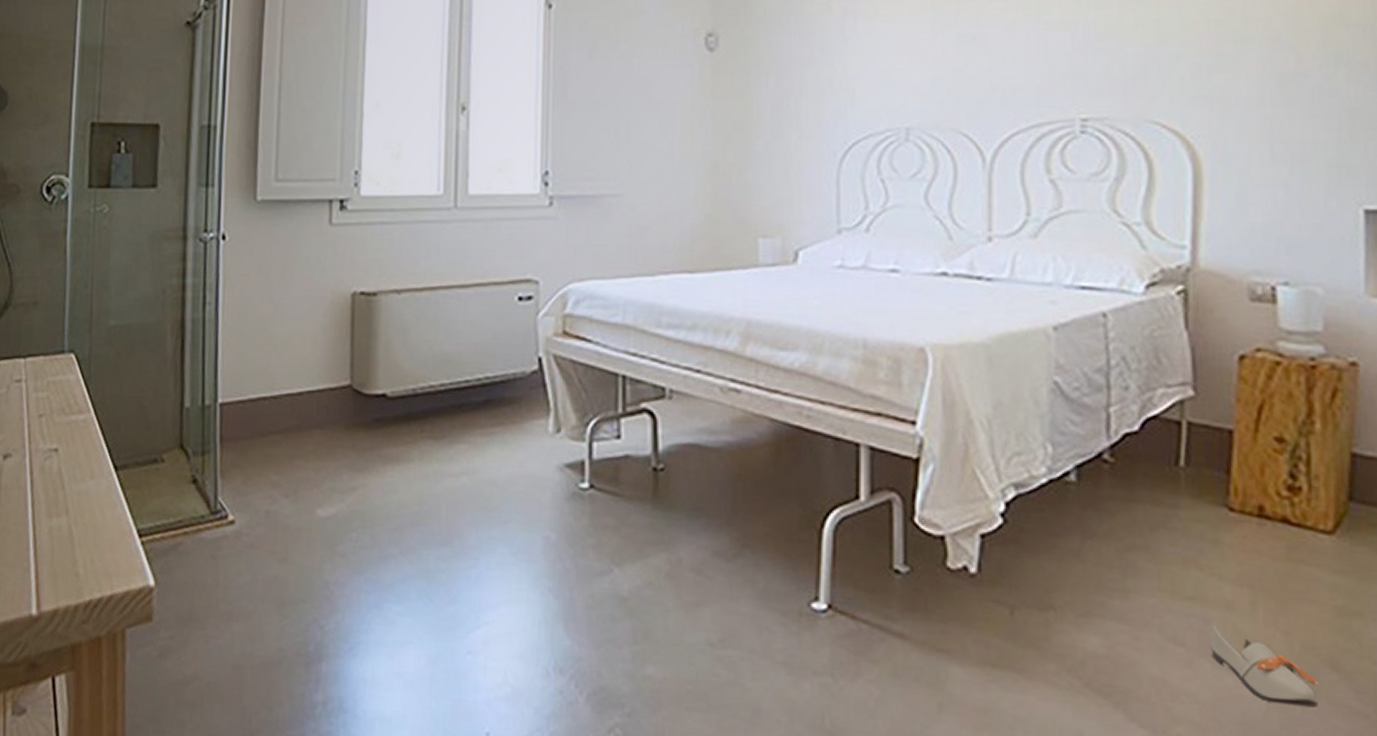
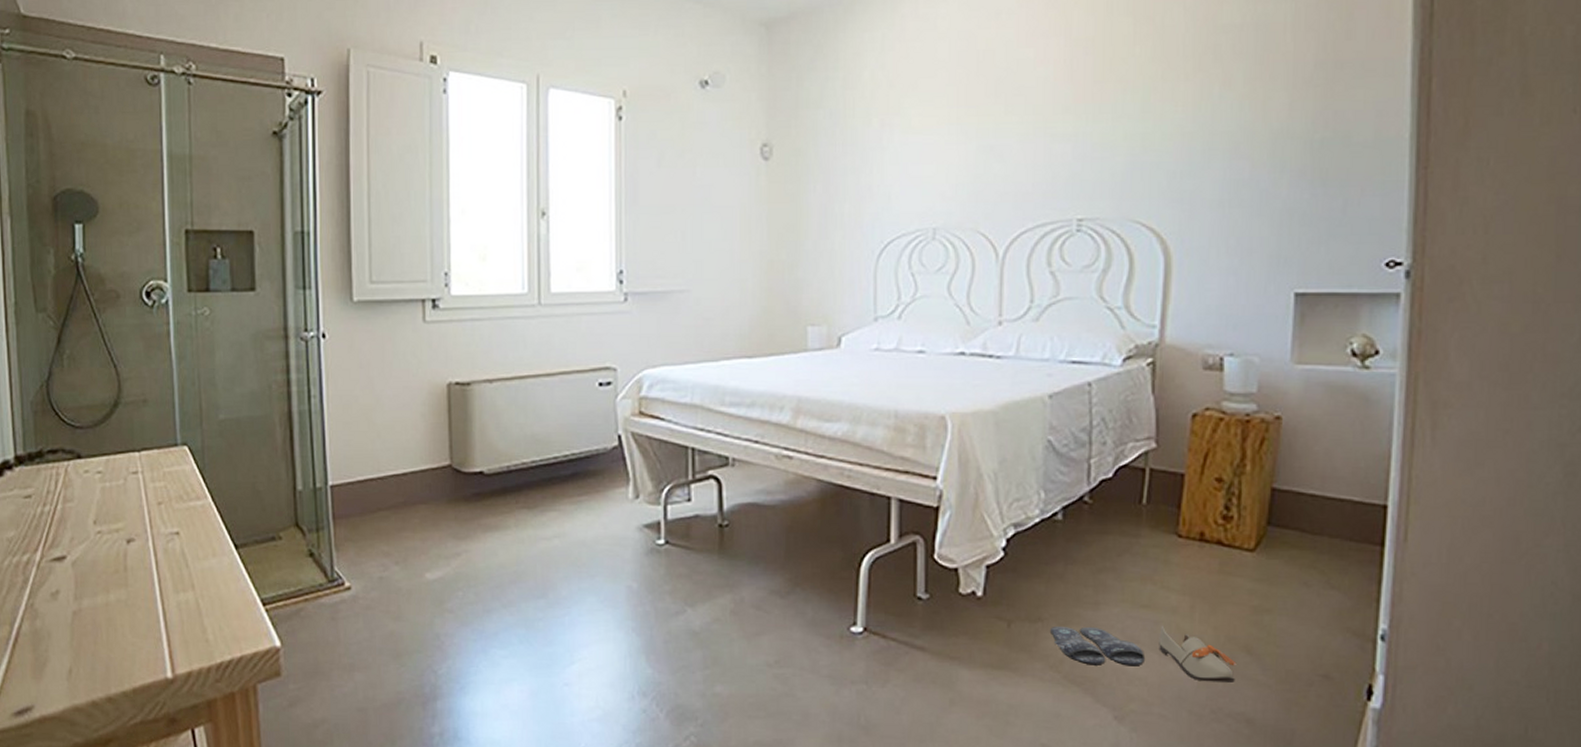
slippers: none [1066,616,1192,677] -> present [1051,625,1144,666]

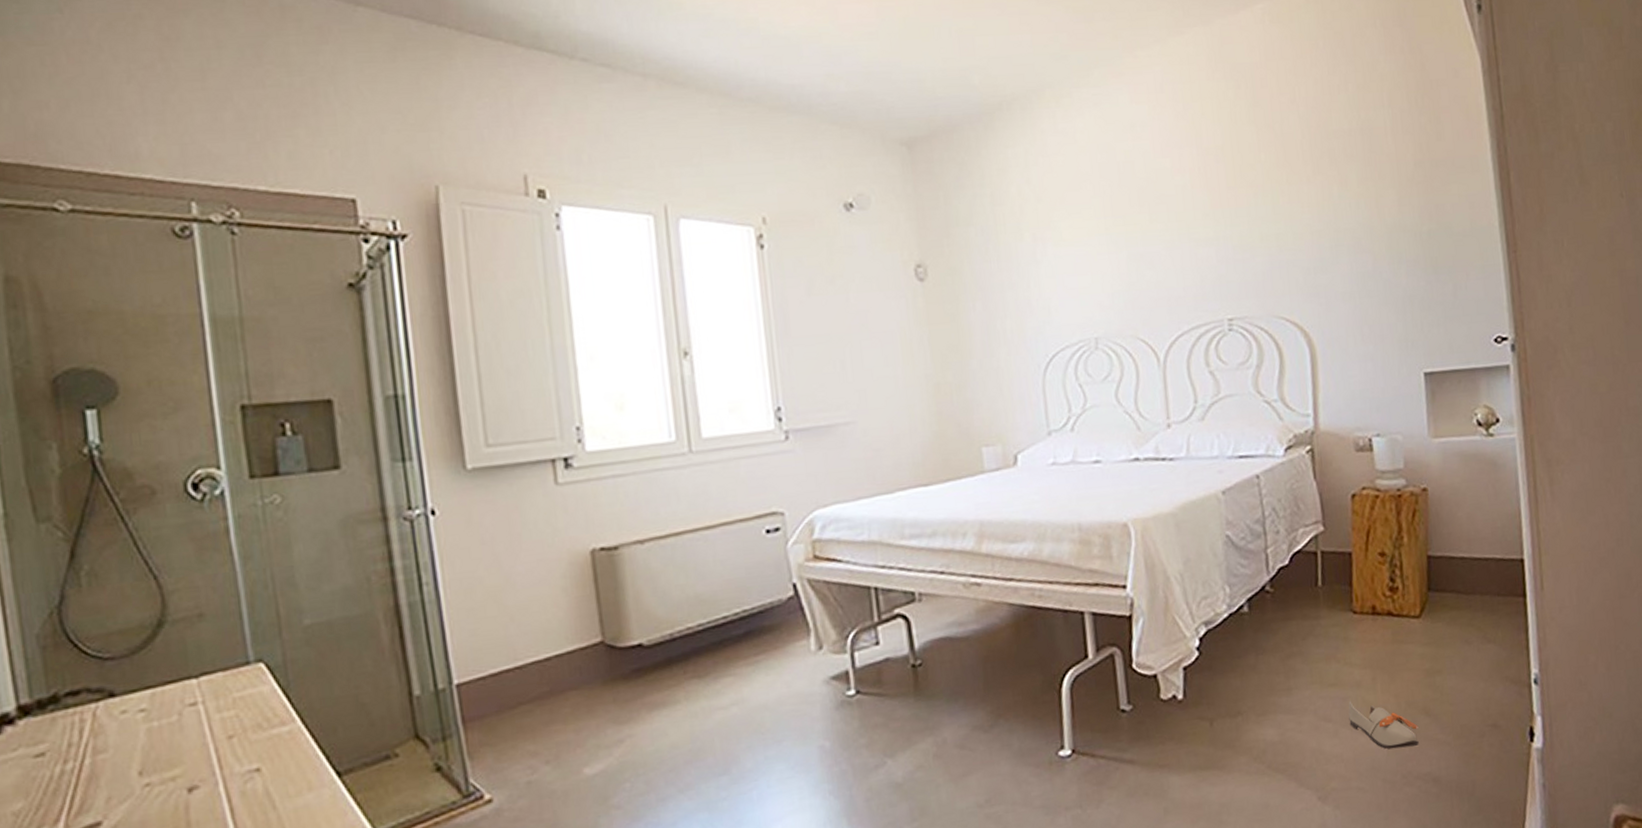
slippers: present [1051,625,1144,666] -> none [1250,712,1338,751]

